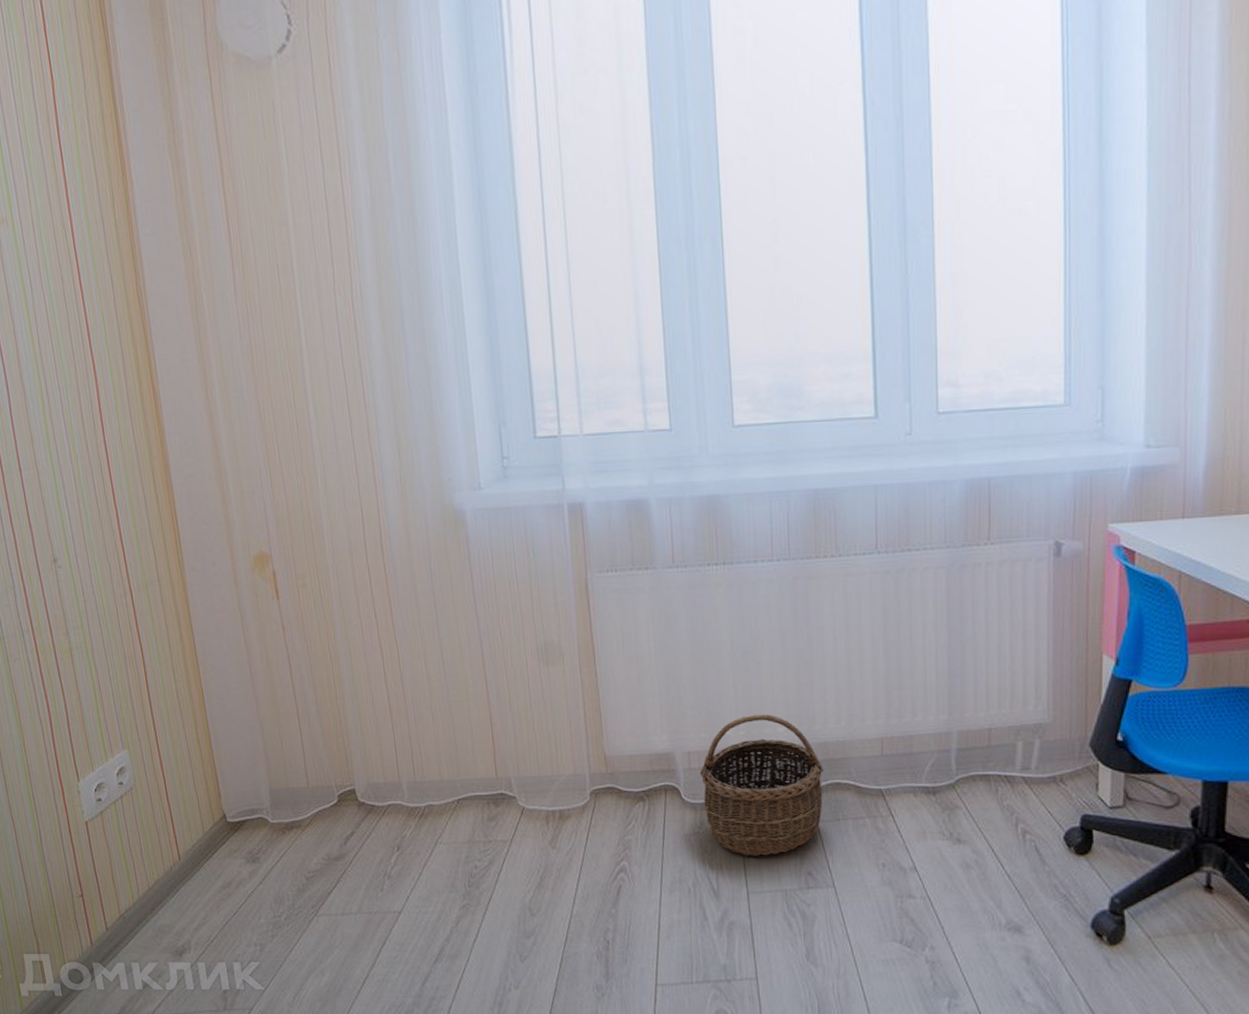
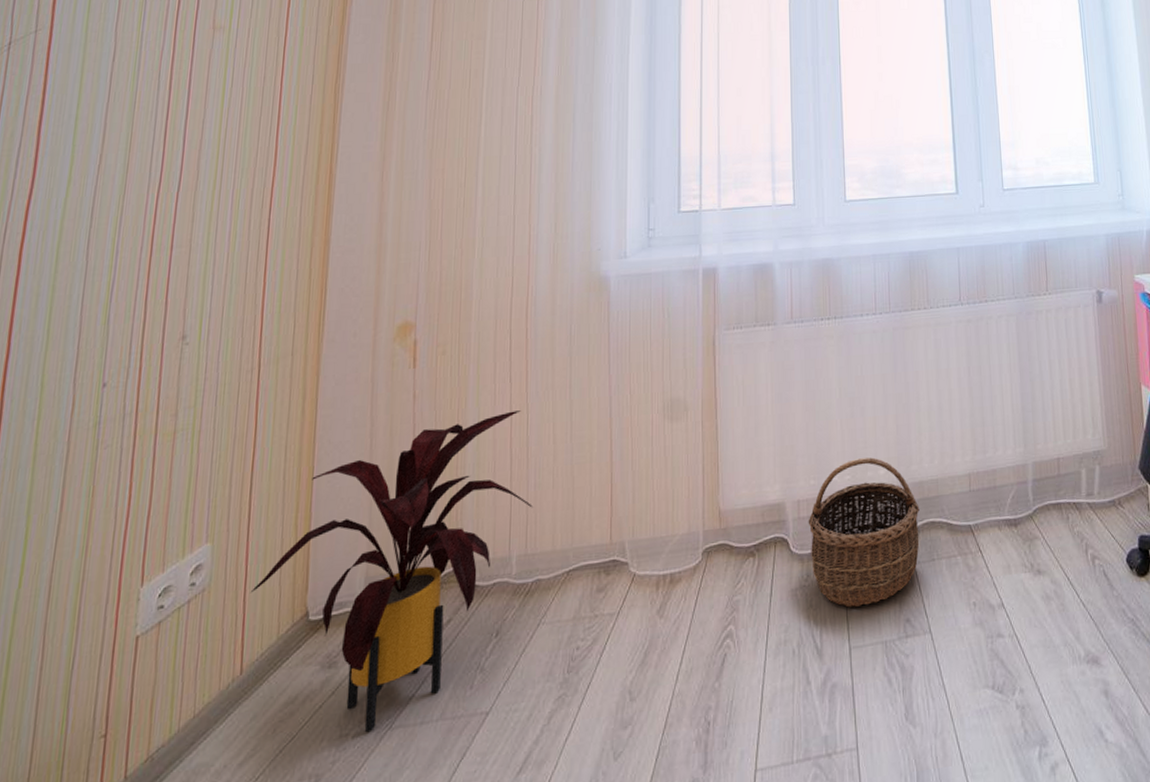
house plant: none [171,646,415,916] -> present [250,410,533,732]

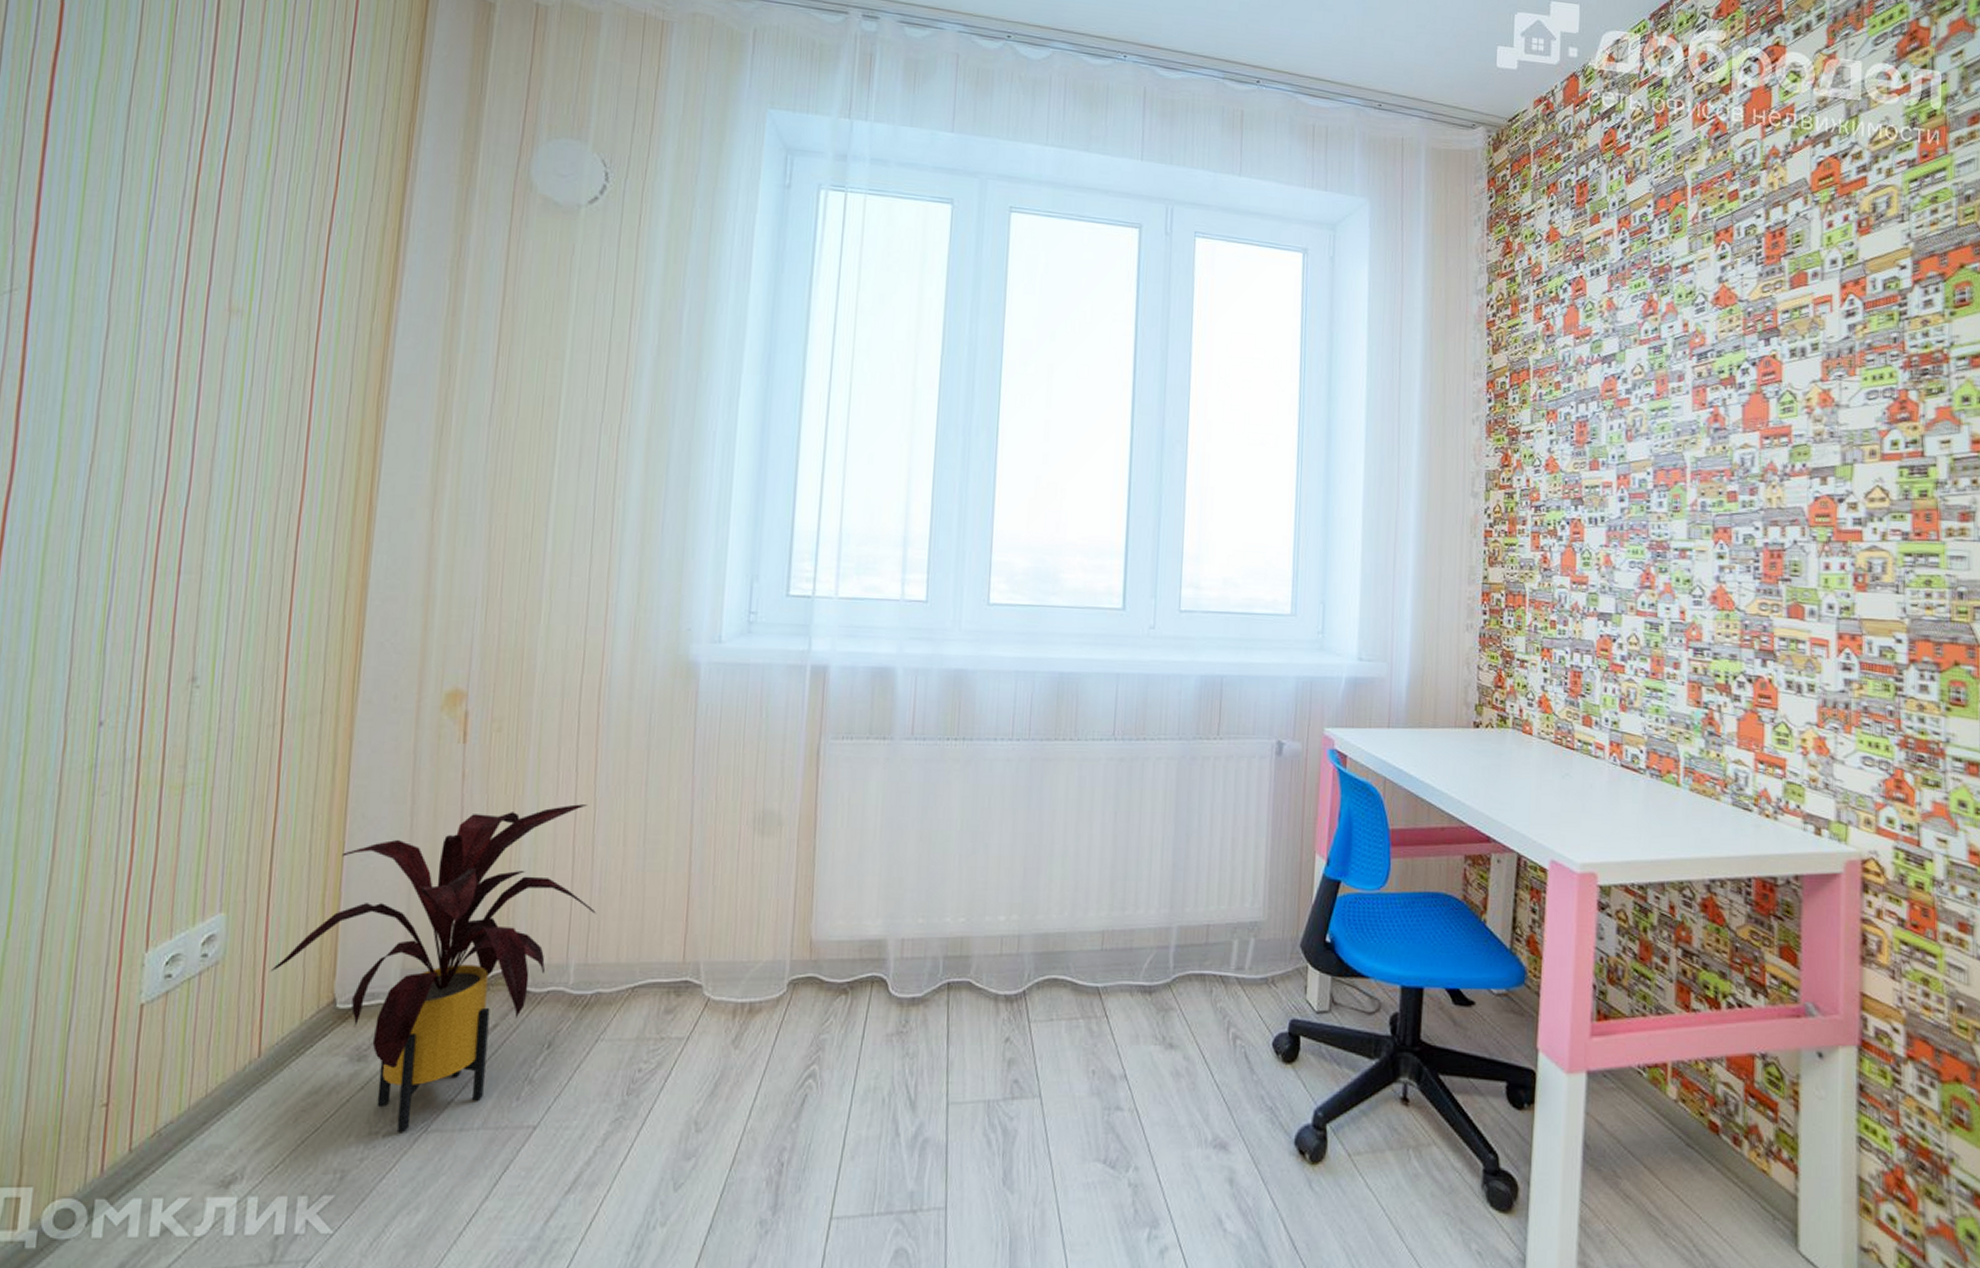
wicker basket: present [808,457,920,608] -> none [911,900,1042,1060]

